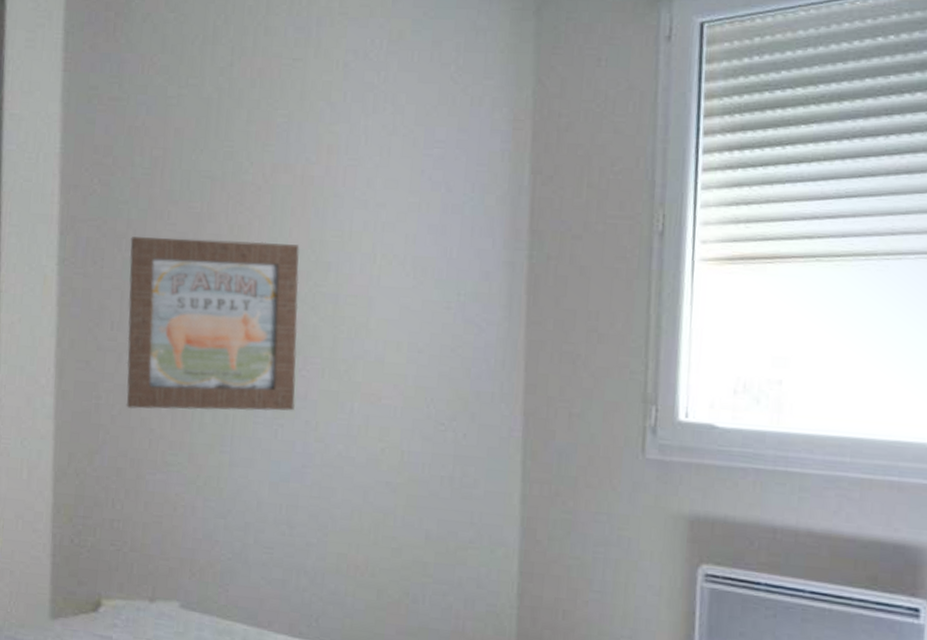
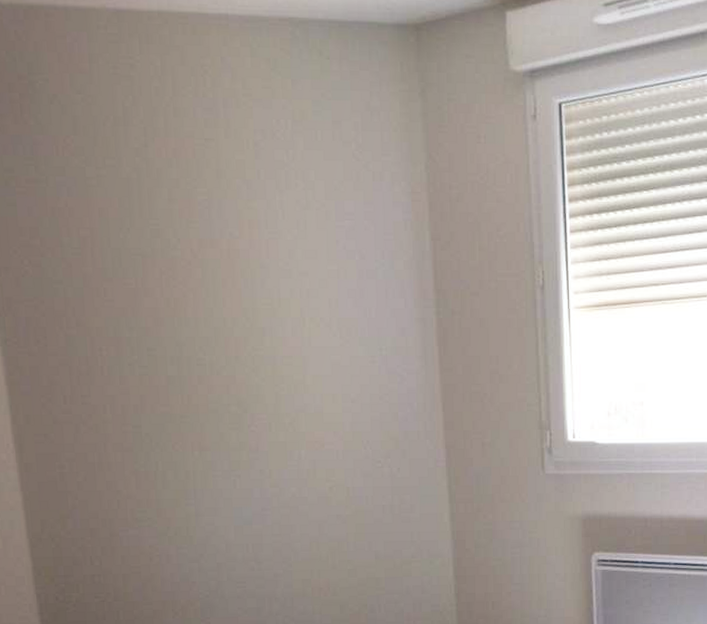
wall art: present [125,237,300,412] -> none [70,312,248,475]

